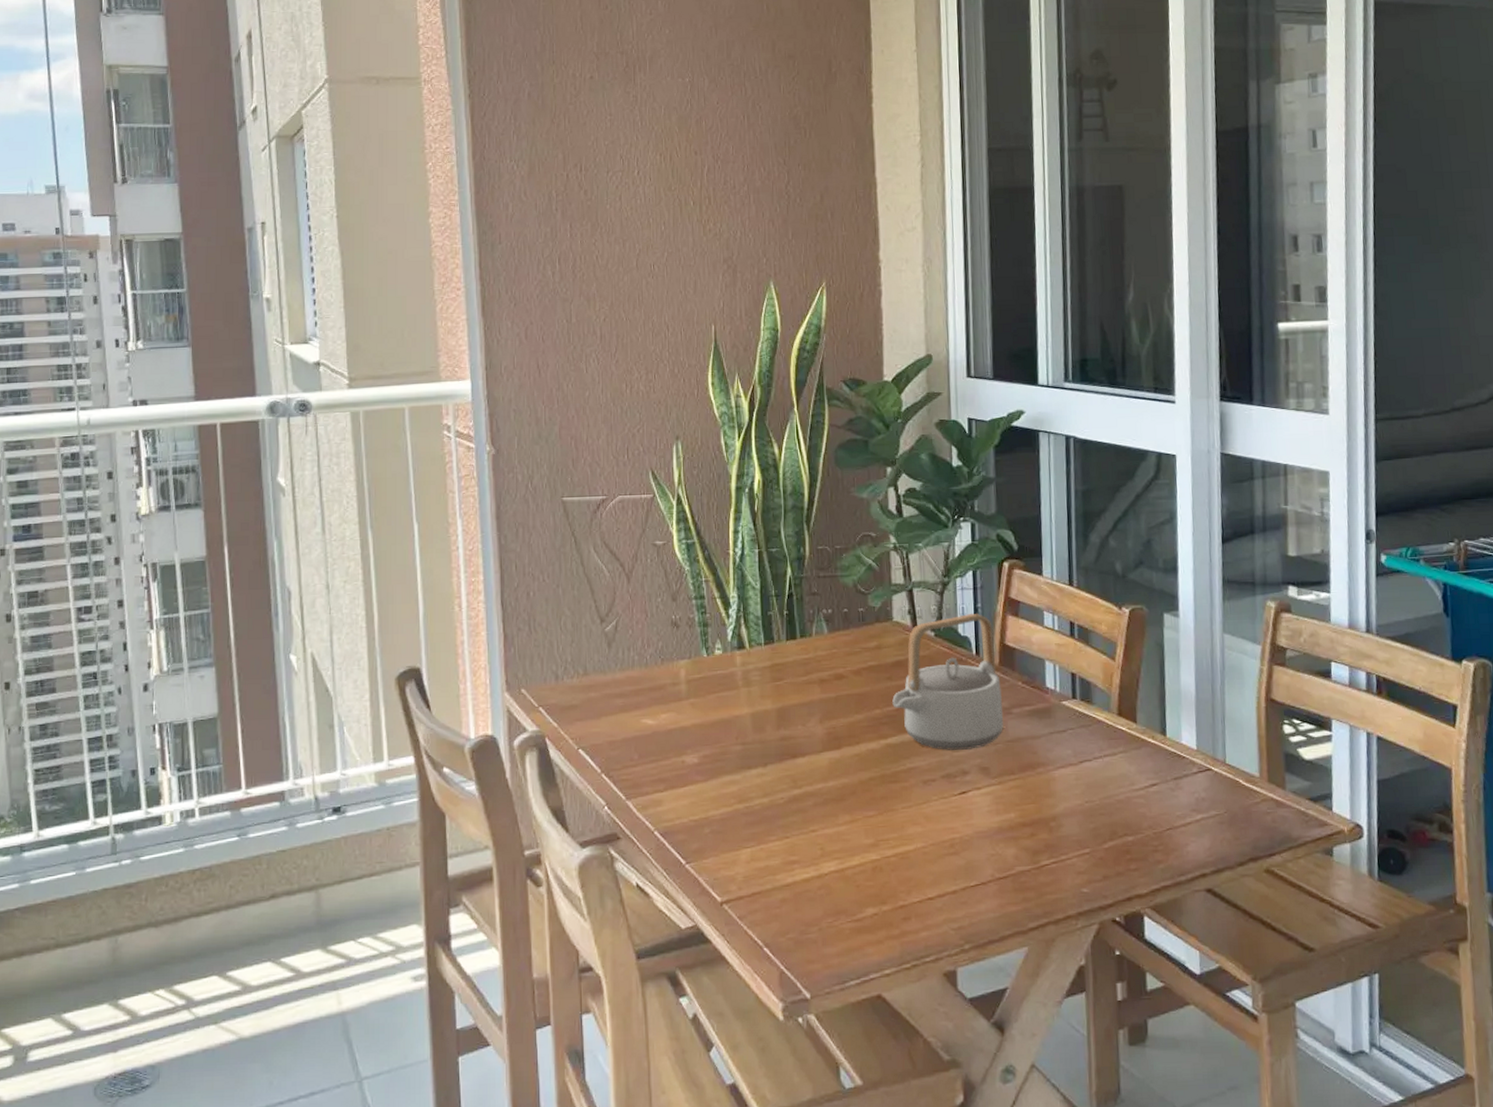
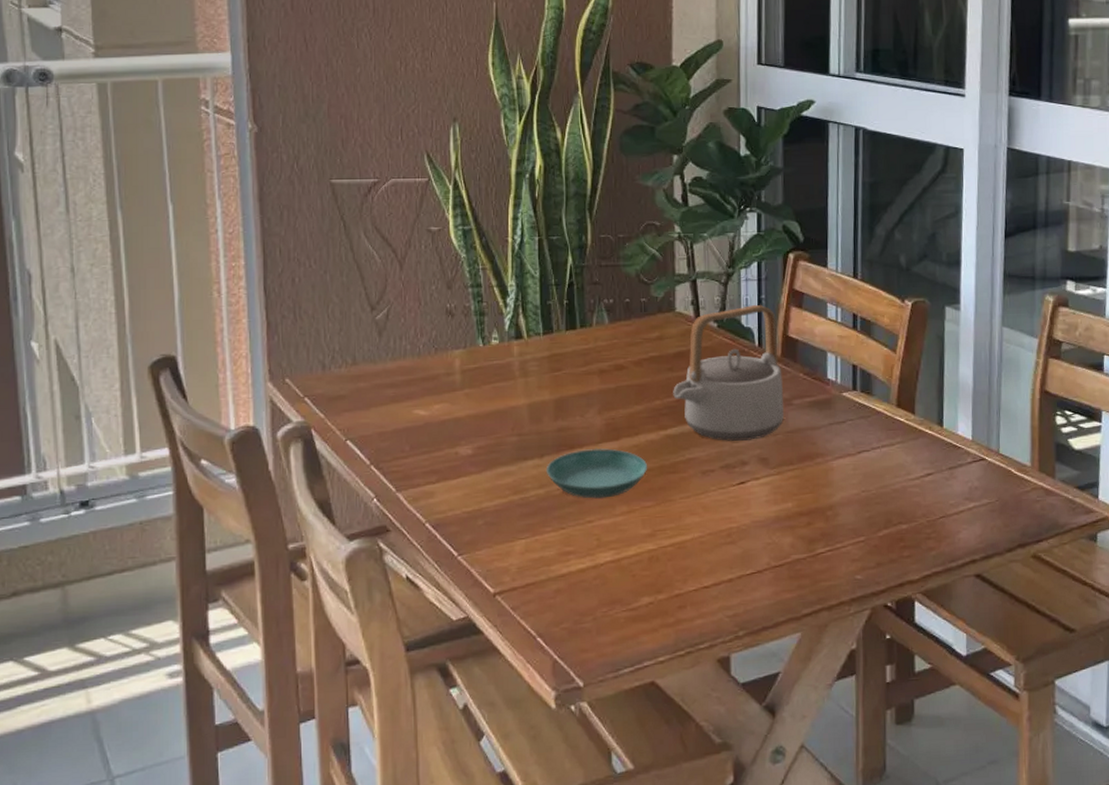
saucer: none [769,757,870,808] -> present [545,448,648,499]

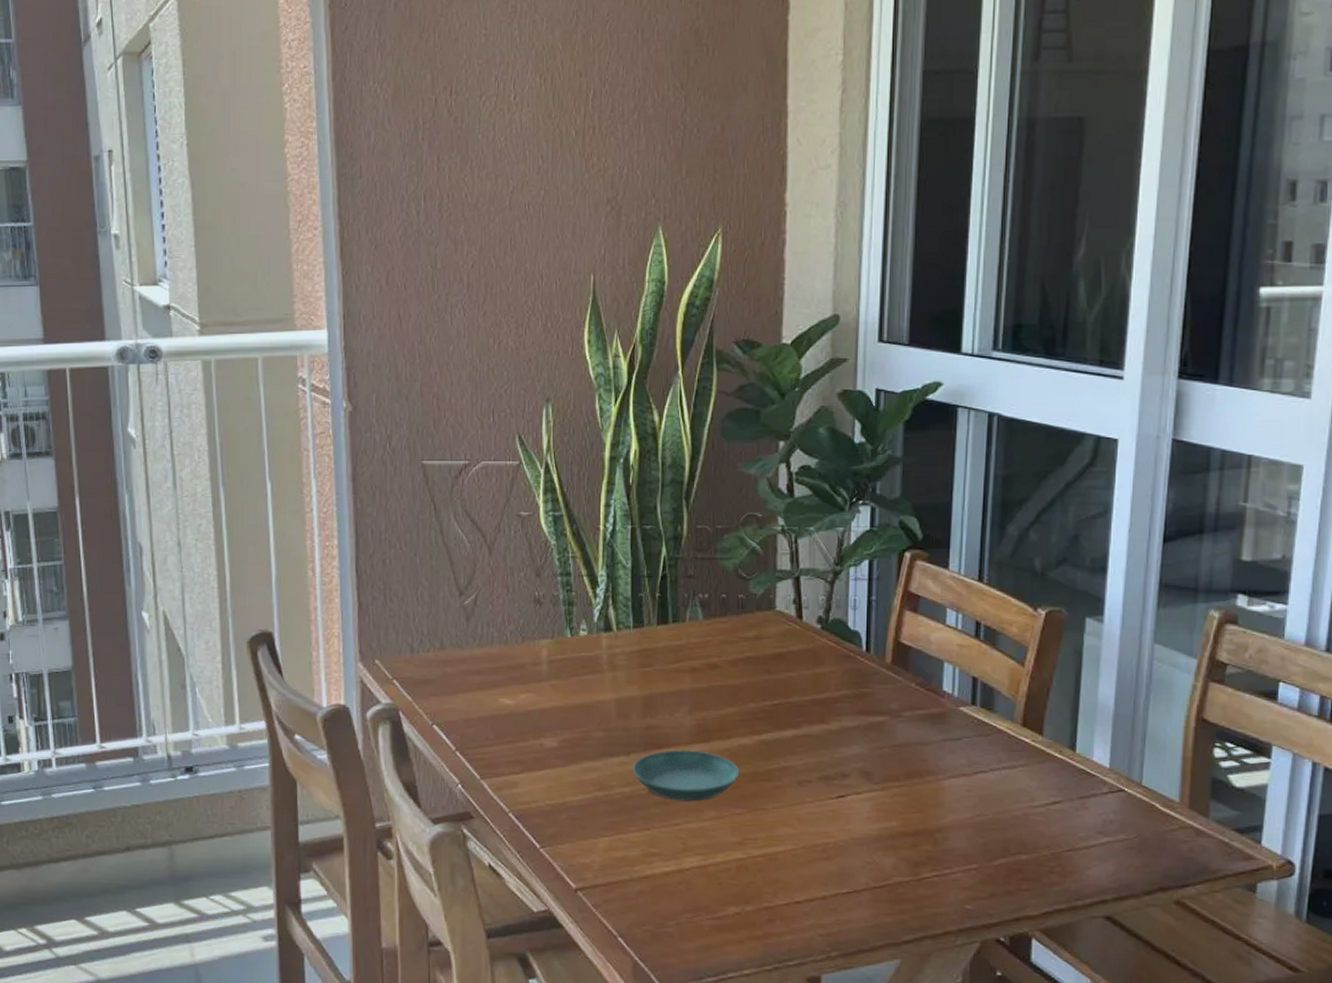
teapot: present [673,304,785,441] -> none [769,606,892,752]

